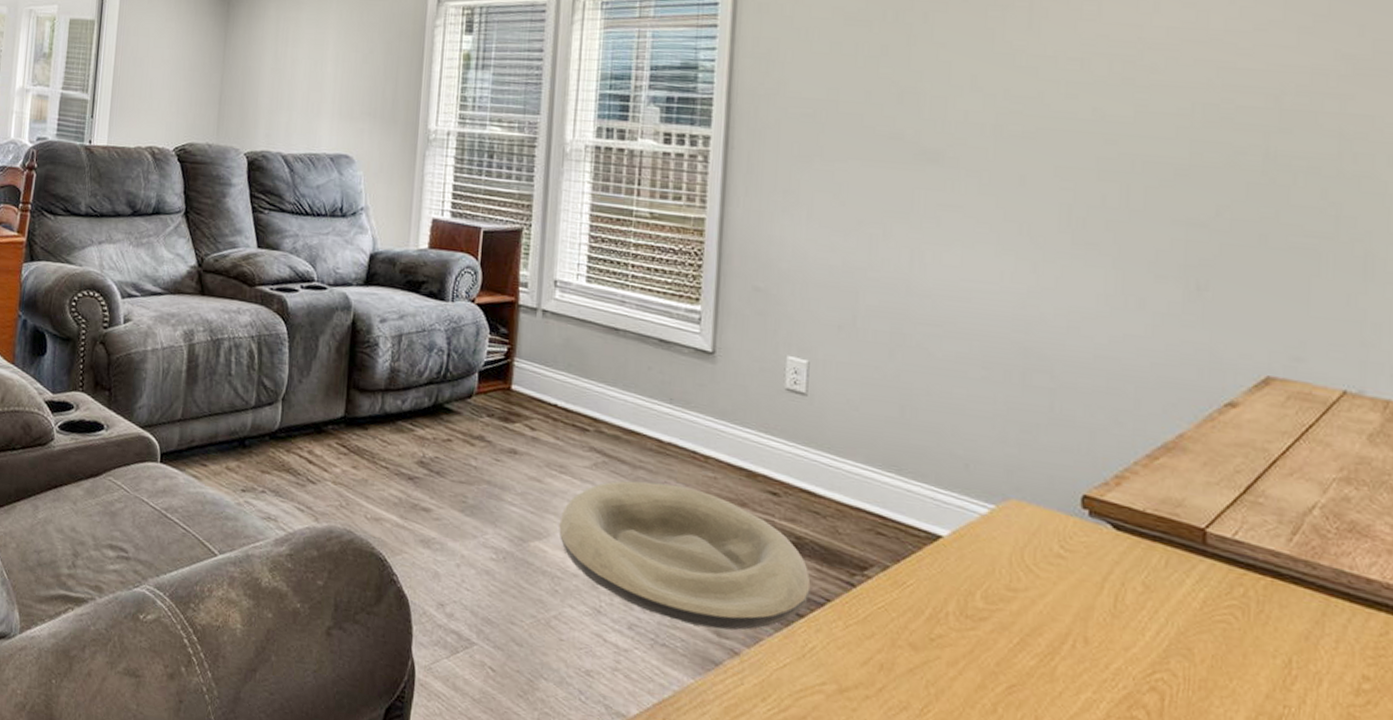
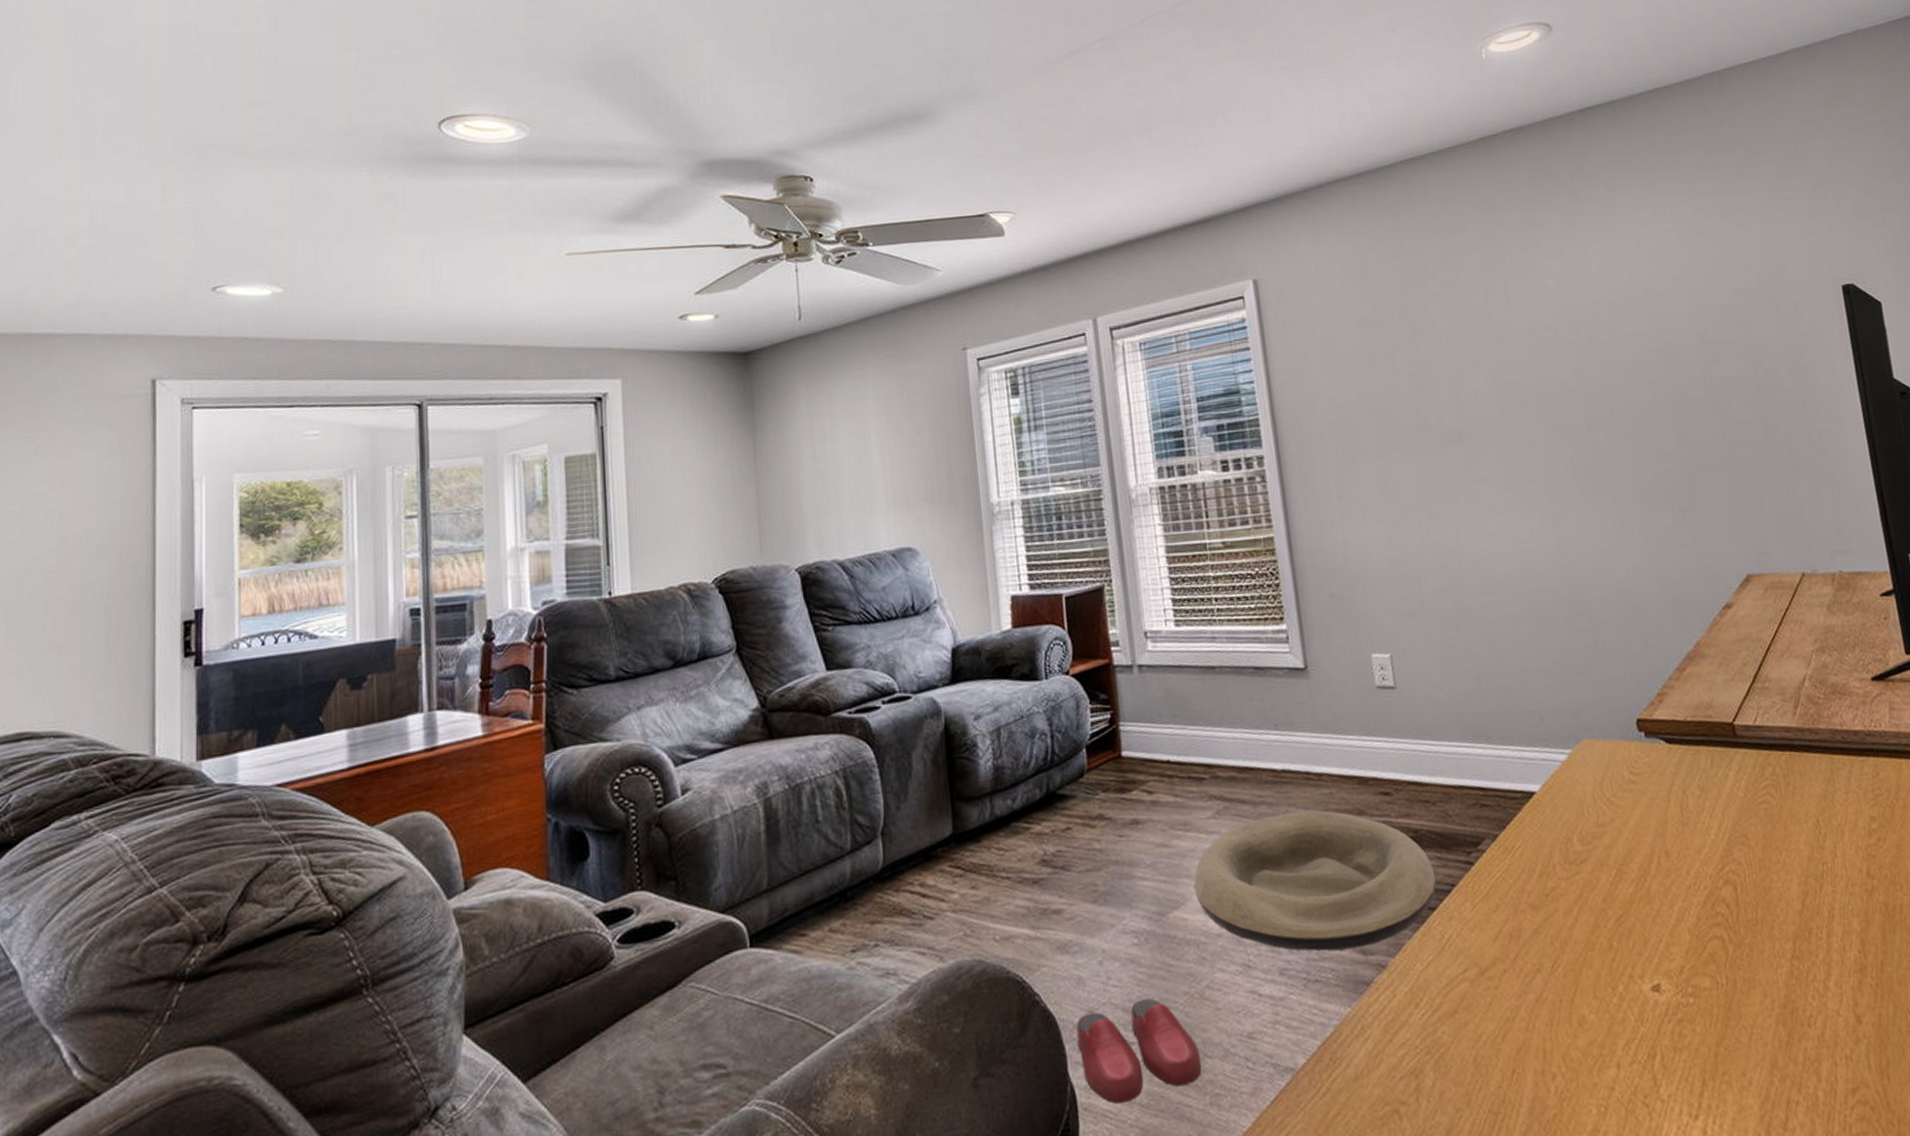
slippers: none [424,605,537,696] -> present [1076,998,1202,1104]

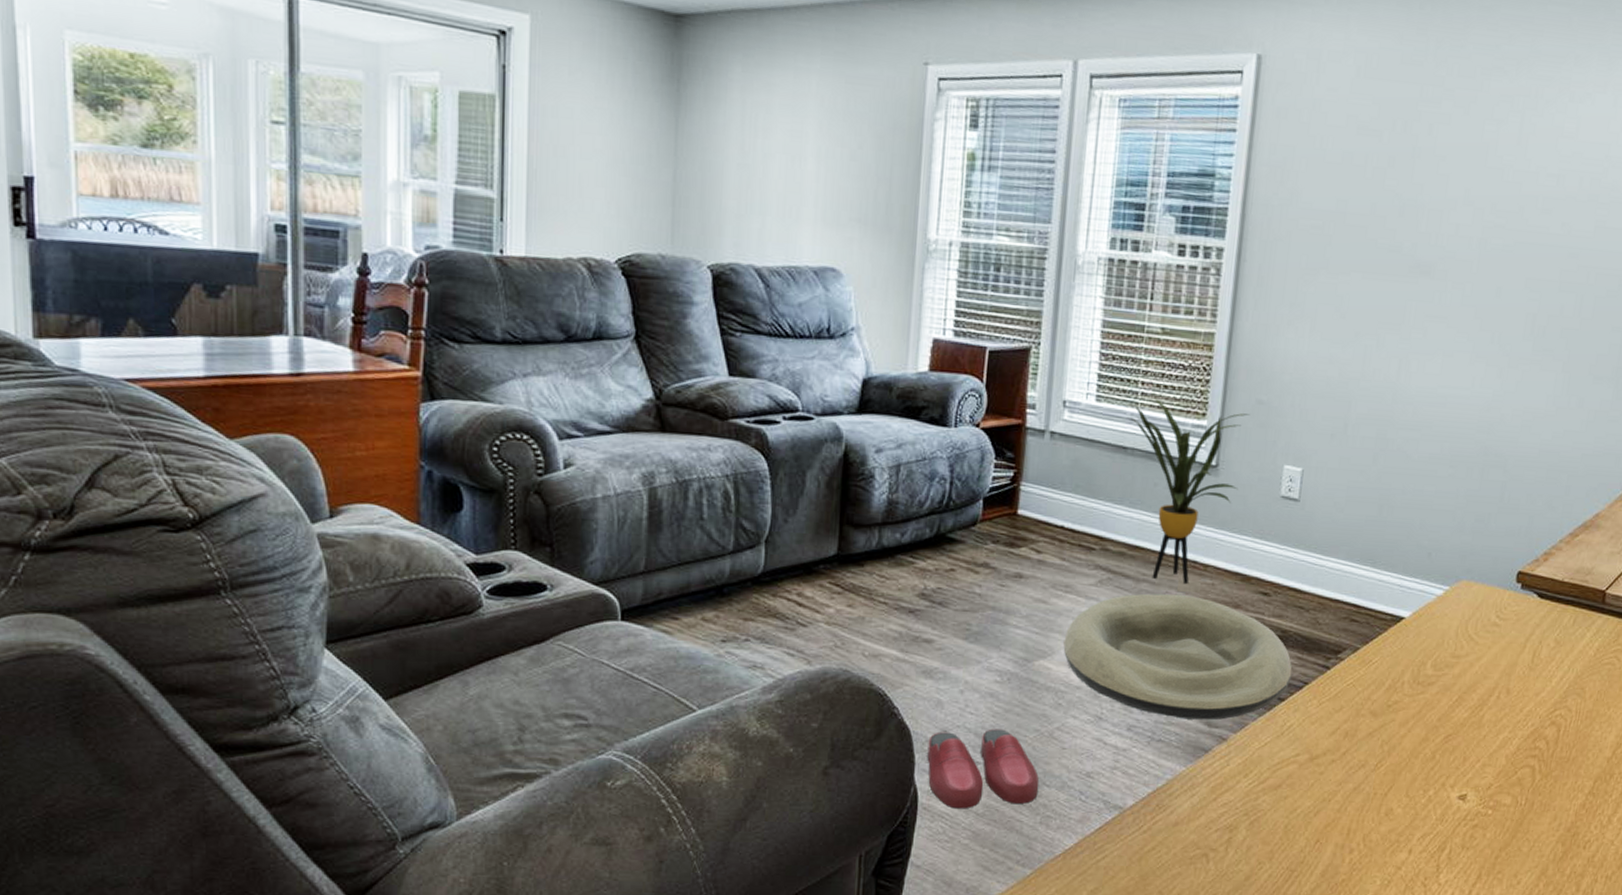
house plant: none [1208,609,1333,800] -> present [1127,398,1249,585]

